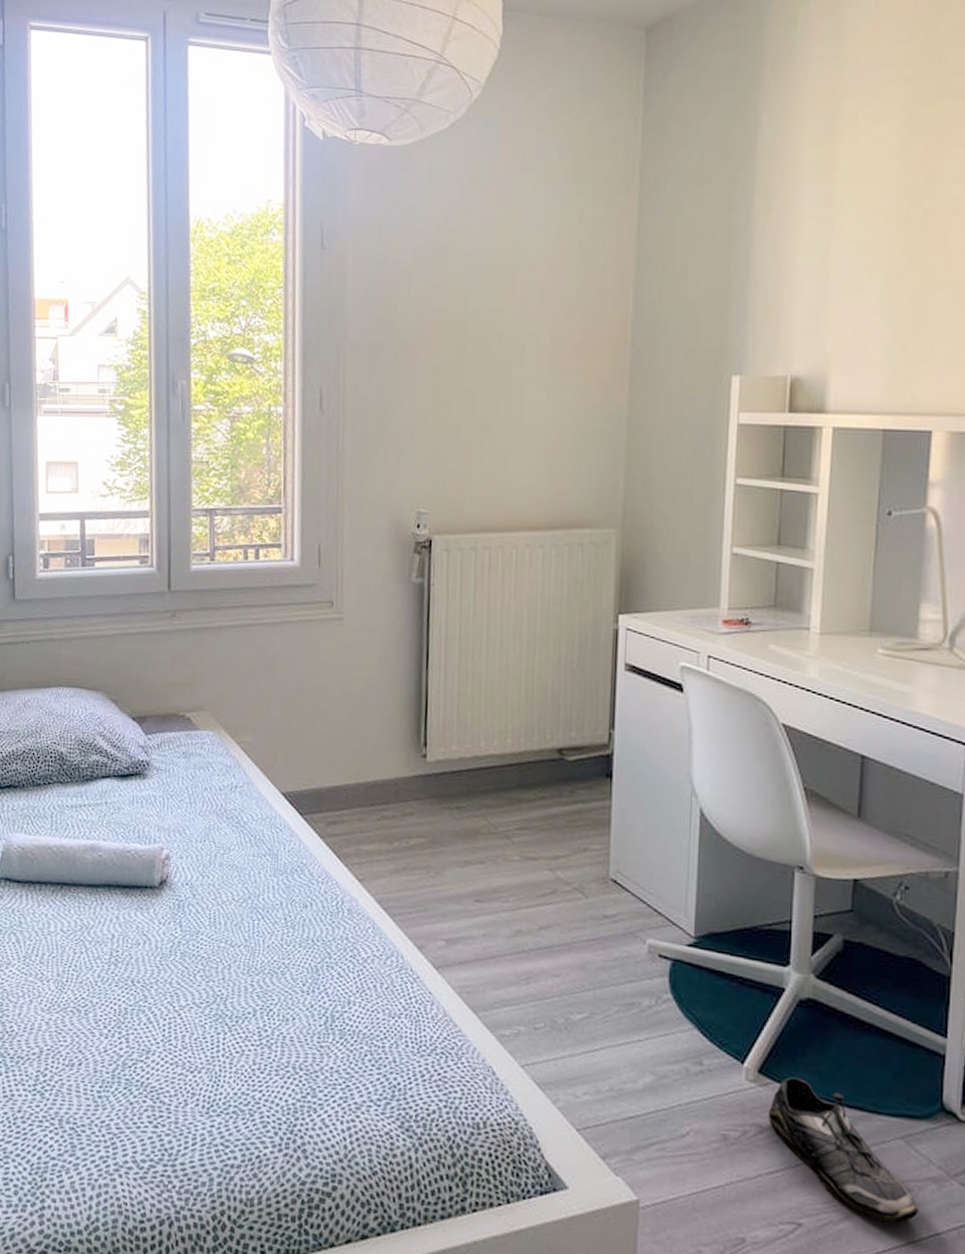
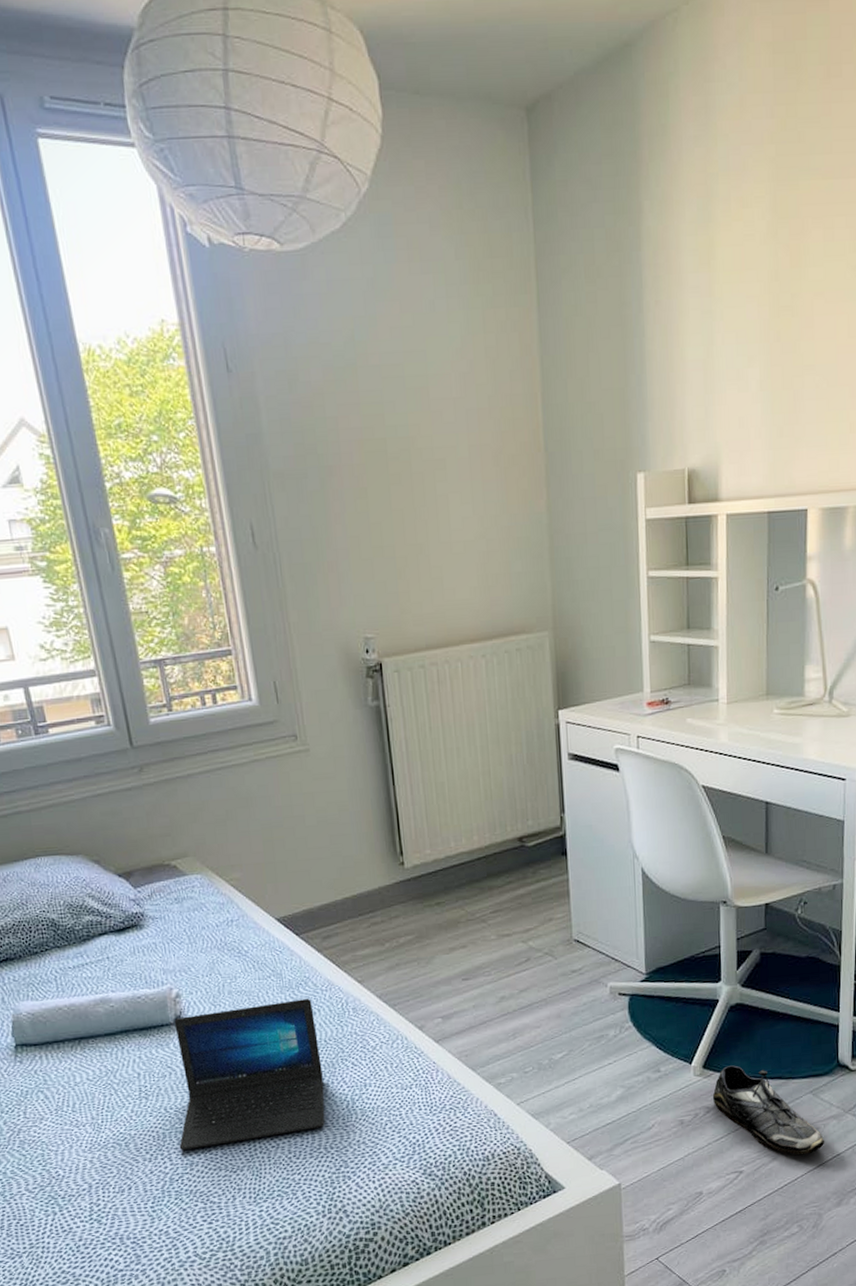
laptop: none [139,882,306,1042] -> present [174,999,325,1150]

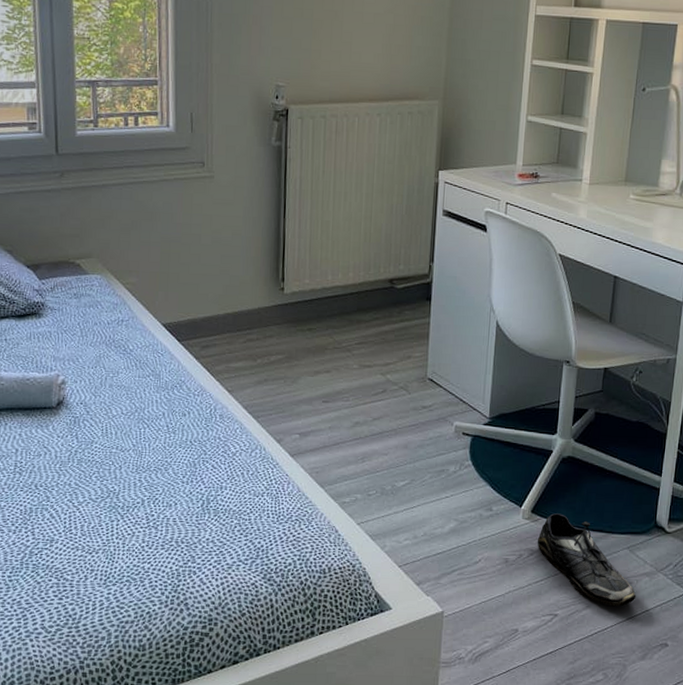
laptop: present [174,999,325,1150] -> none [43,400,185,527]

